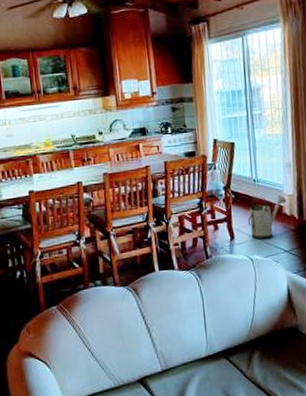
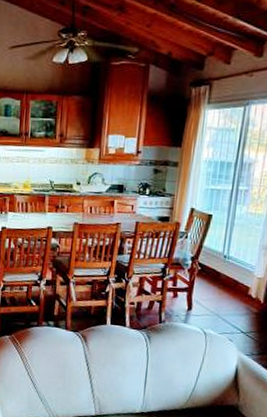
watering can: present [248,196,286,240] -> none [209,272,255,317]

